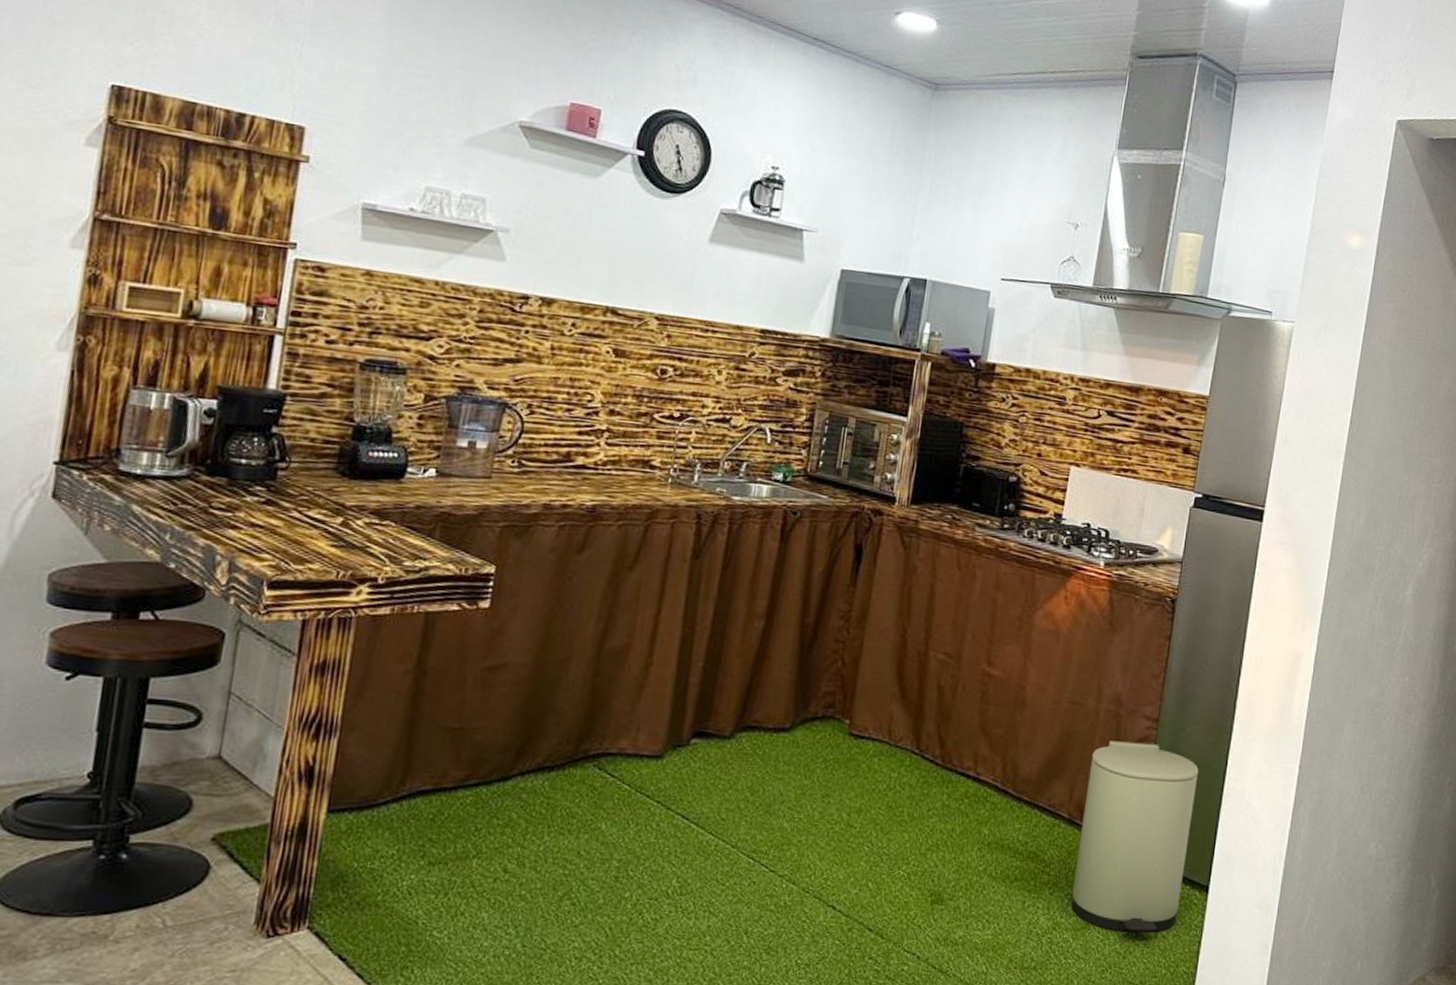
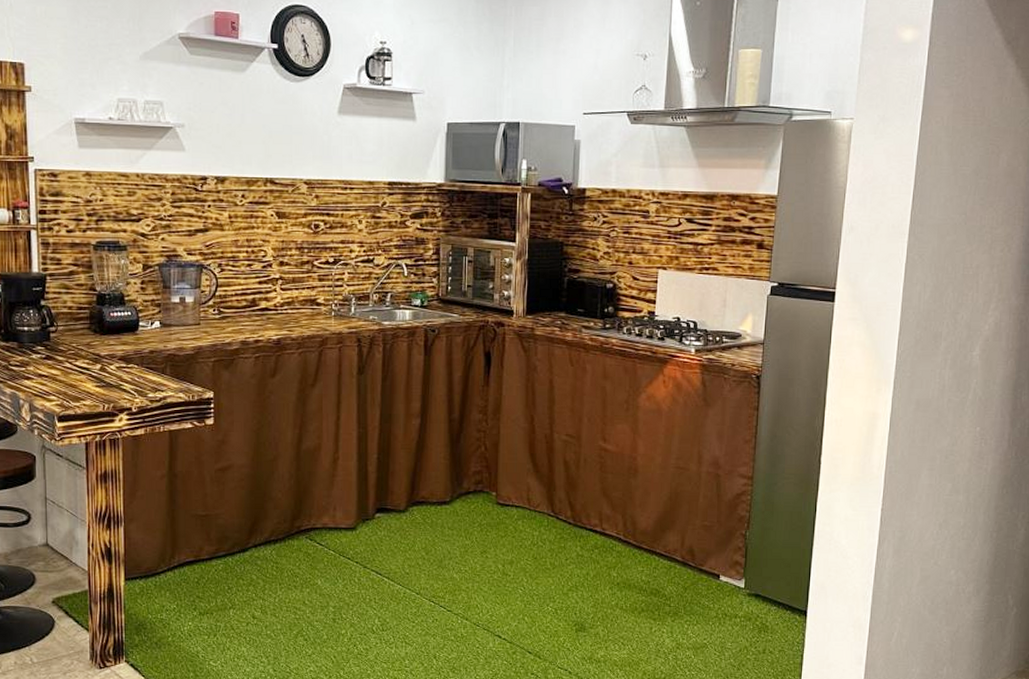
pedal bin: present [1072,741,1199,932] -> none [690,497,791,649]

